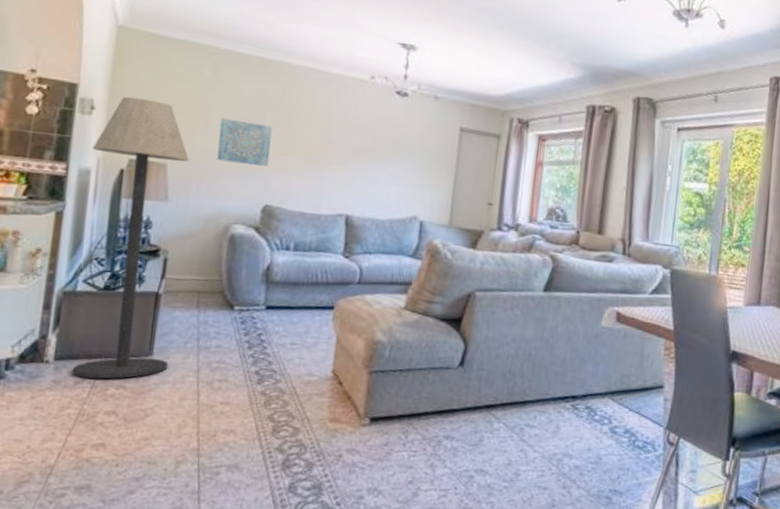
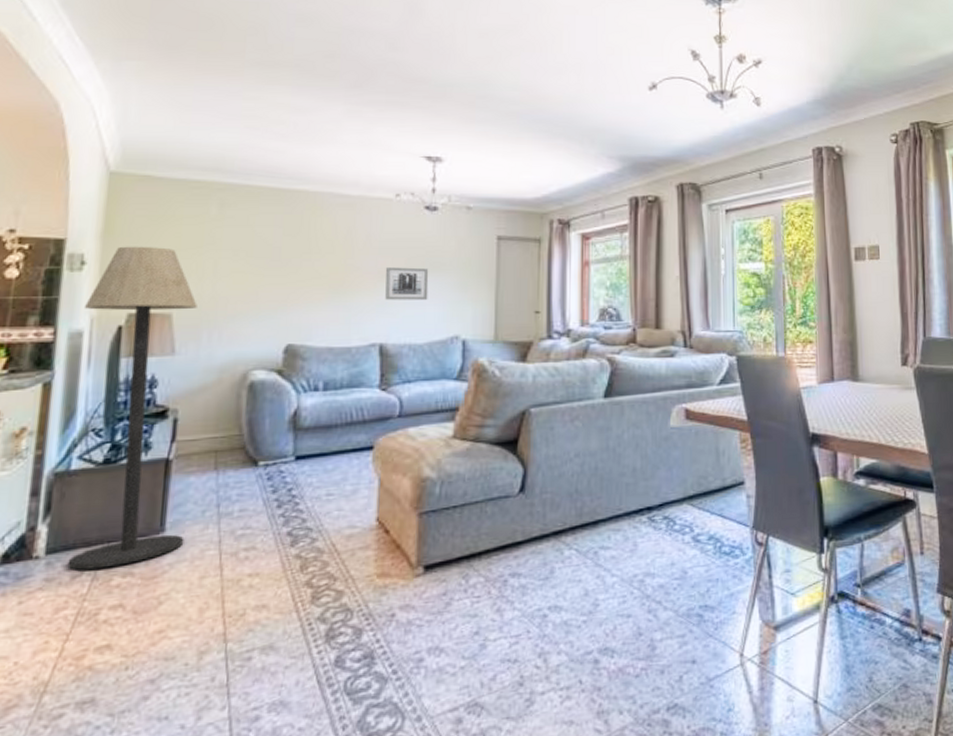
wall art: present [217,118,272,167] -> none [229,256,290,304]
wall art: none [354,145,395,180] -> present [385,267,429,301]

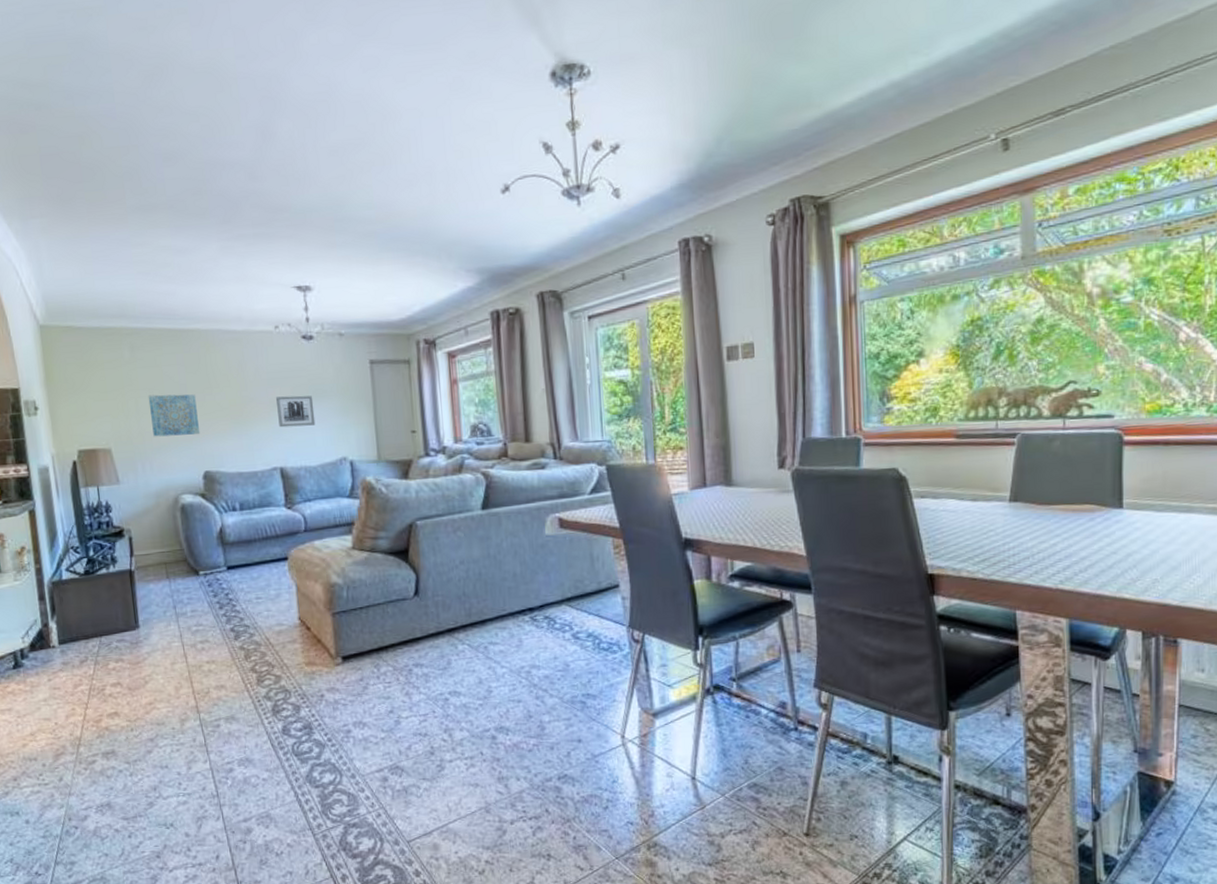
floor lamp: present [67,246,197,570] -> none [44,390,155,657]
wall art: none [229,256,290,304] -> present [148,394,201,437]

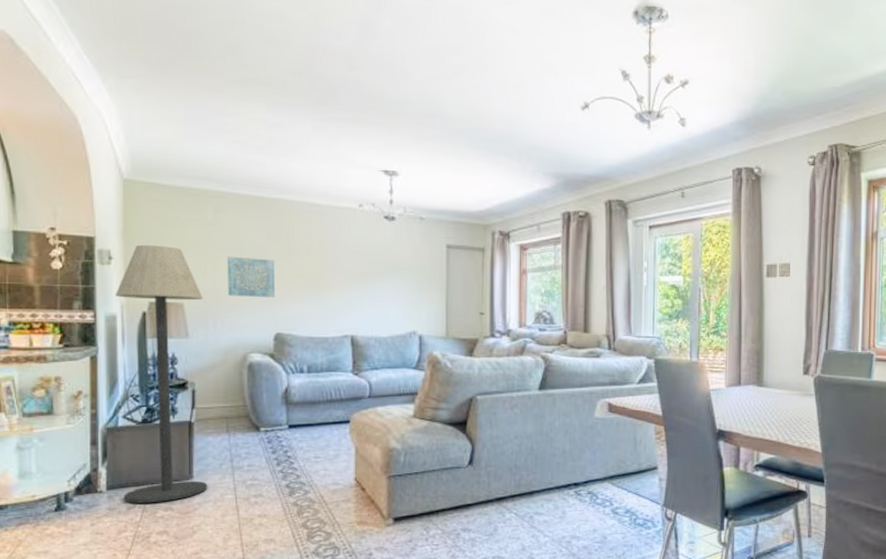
floor lamp: none [44,390,155,657] -> present [114,244,208,503]
wall art: present [276,395,316,428] -> none [354,270,390,299]

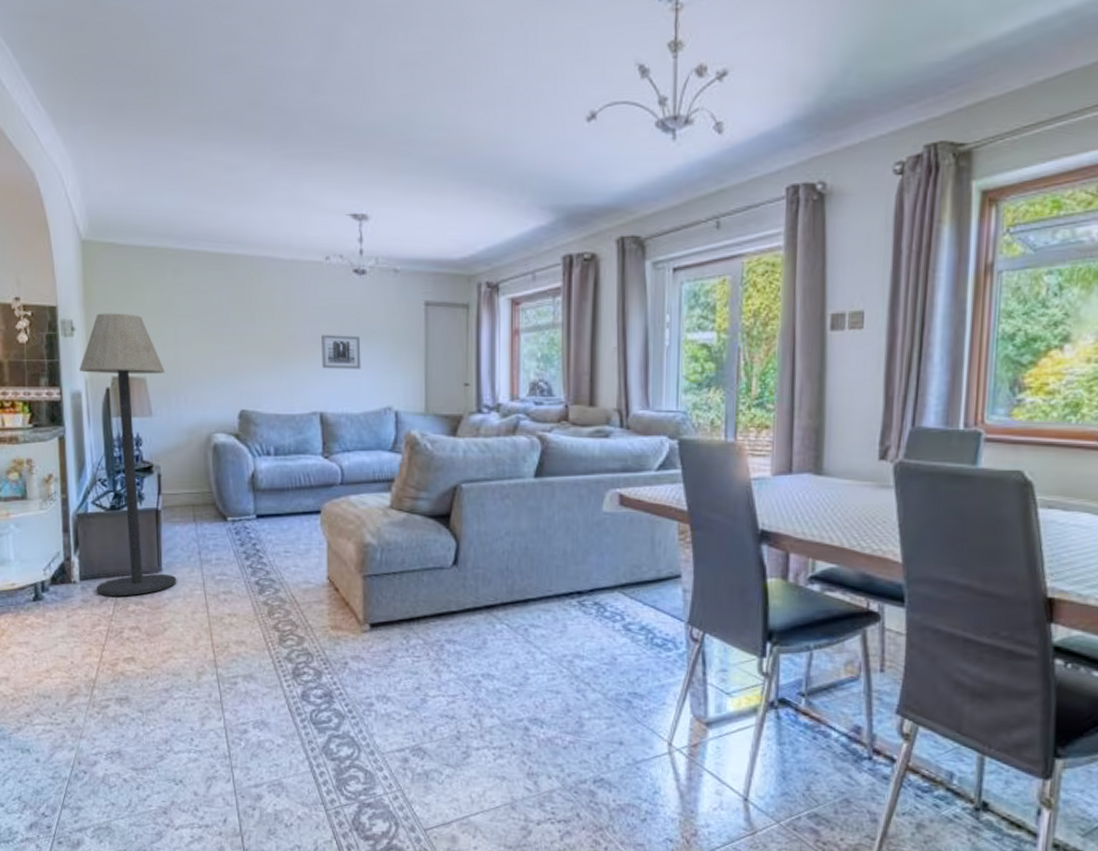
wall art: present [227,256,276,298] -> none [187,323,239,370]
wall art: none [354,270,390,299] -> present [322,335,361,369]

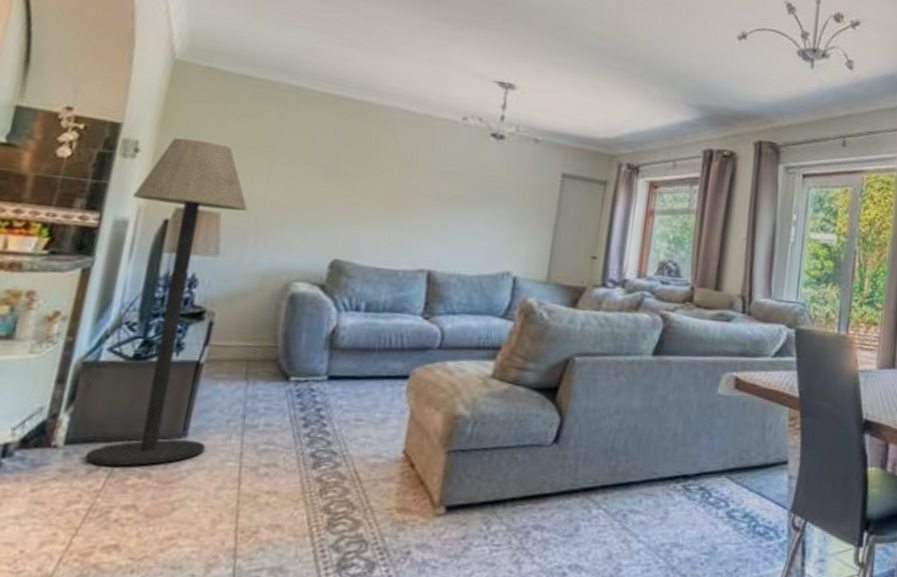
wall art: present [322,335,361,369] -> none [439,192,487,231]

